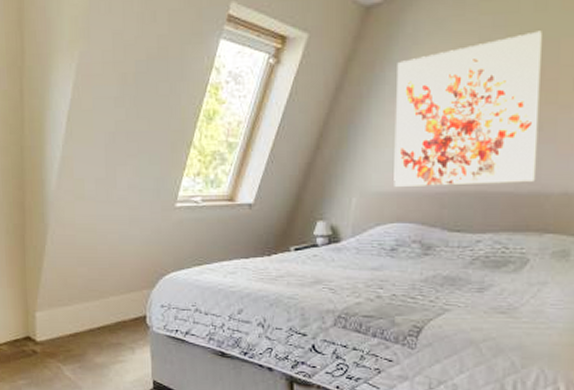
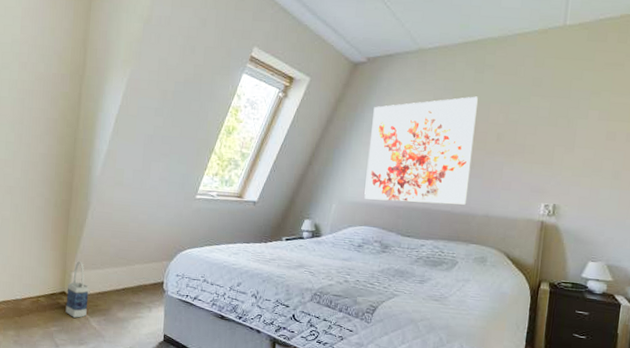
bag: none [32,298,59,367] -> present [65,261,89,318]

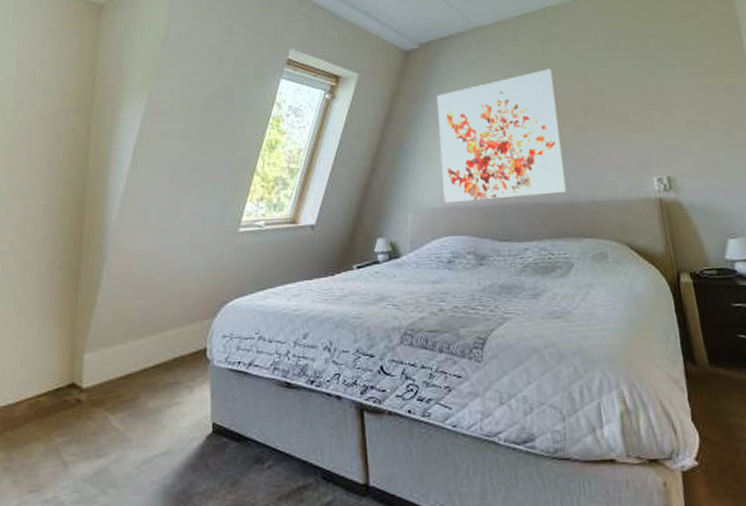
bag: present [65,261,89,318] -> none [76,337,108,419]

